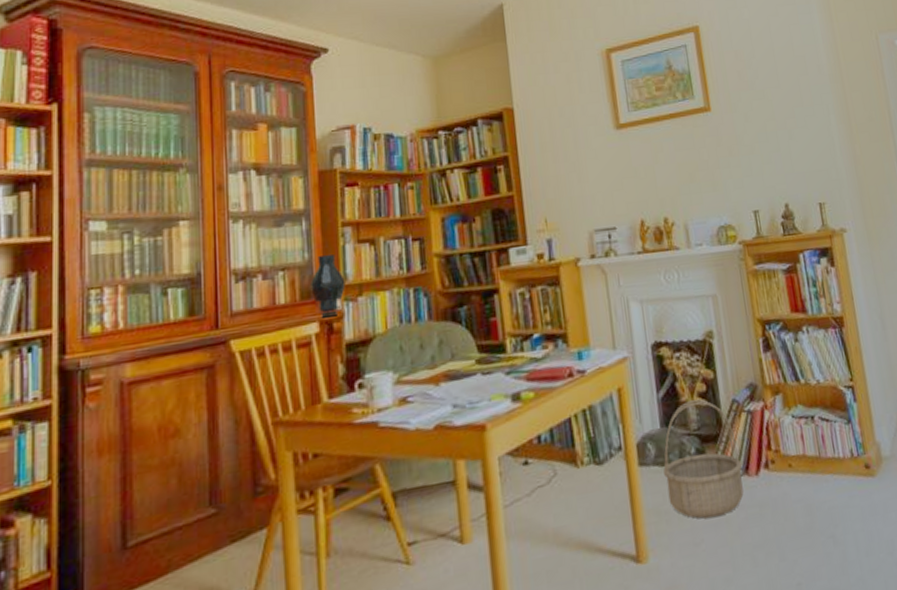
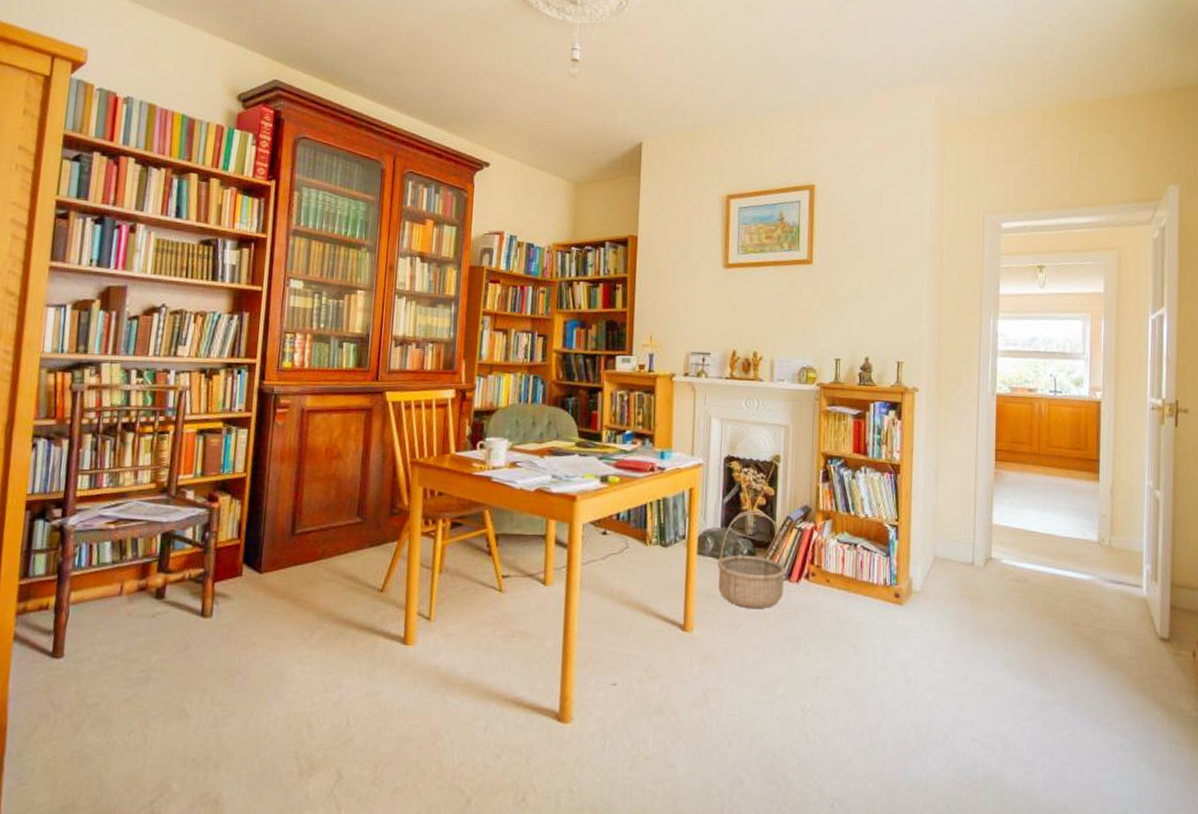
vase: present [309,254,346,318] -> none [451,336,480,387]

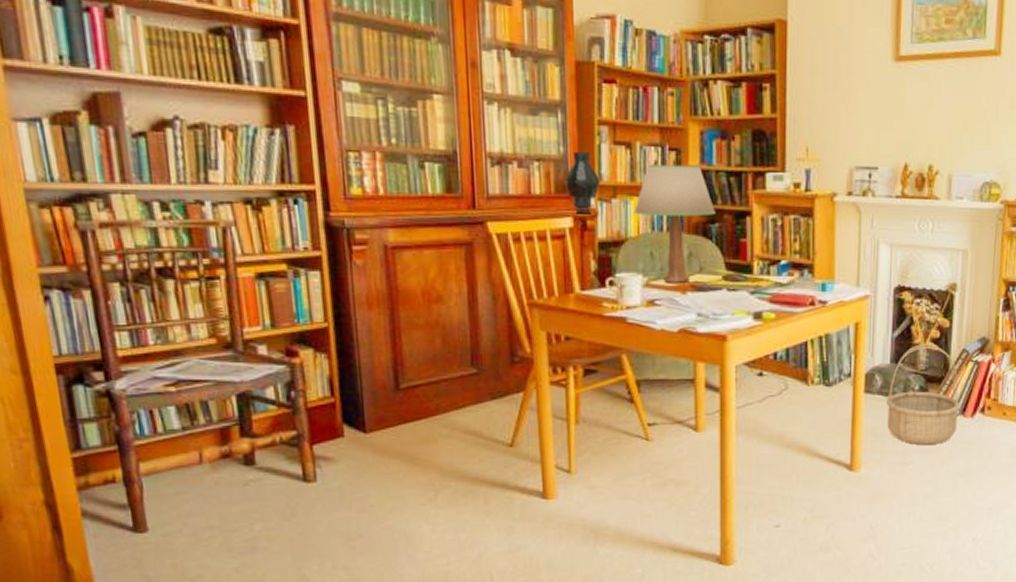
vase: none [451,336,480,387] -> present [564,152,600,214]
table lamp: none [506,343,573,448] -> present [634,158,716,283]

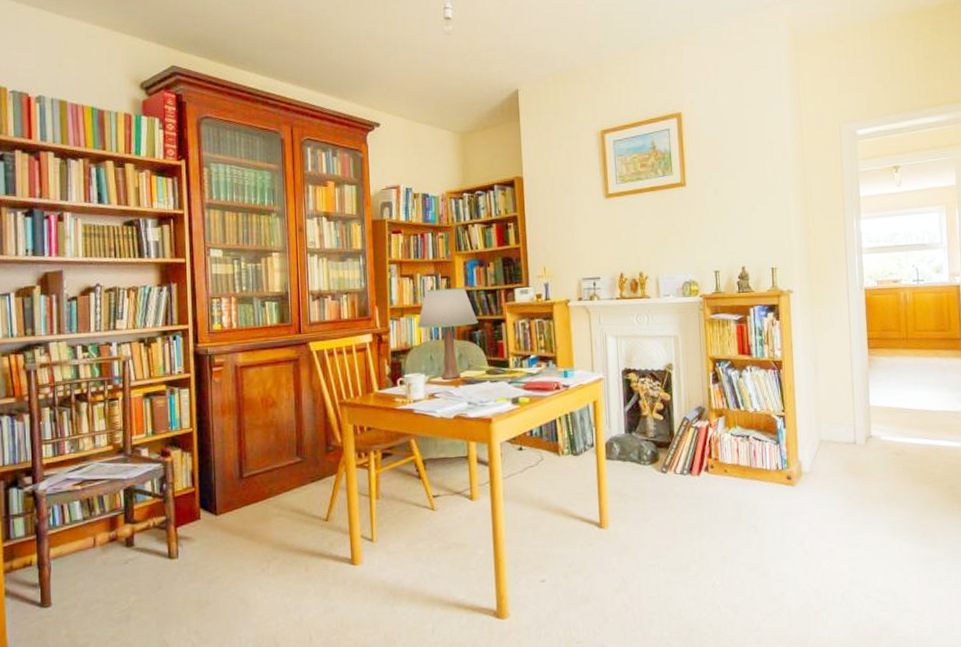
vase: present [564,152,600,214] -> none [365,285,391,331]
basket: present [887,344,961,446] -> none [625,415,687,503]

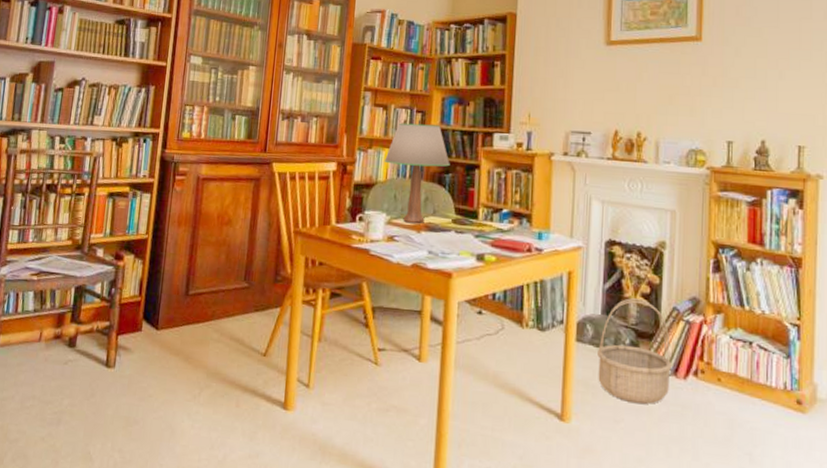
basket: none [625,415,687,503] -> present [597,298,672,405]

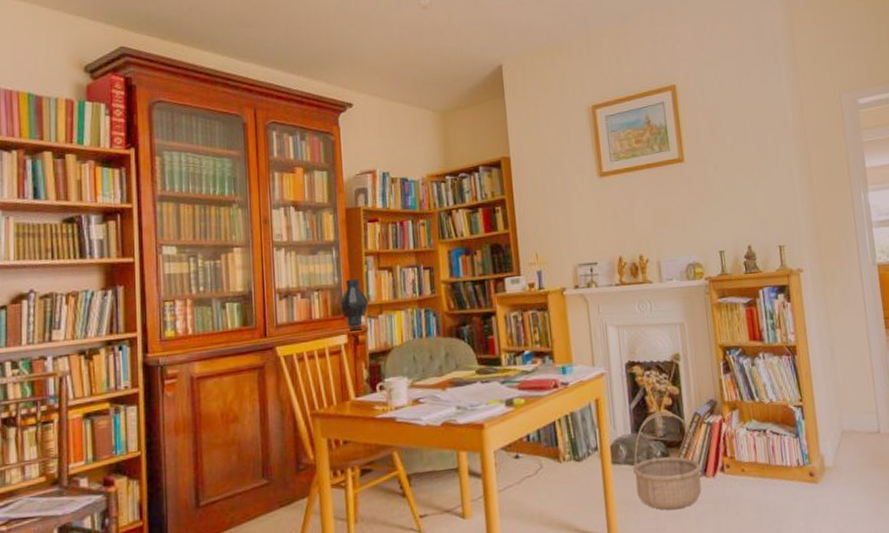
vase: none [333,111,361,161] -> present [339,279,369,331]
table lamp: present [385,119,450,223] -> none [398,275,466,382]

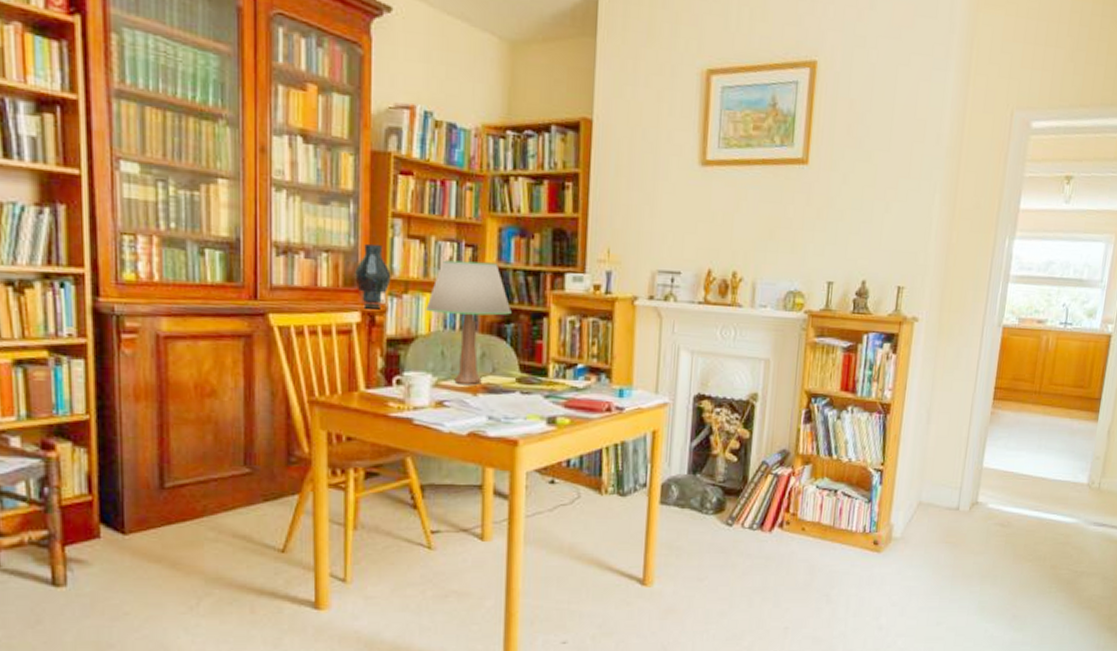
table lamp: none [398,275,466,382] -> present [426,255,512,384]
basket: present [633,411,702,510] -> none [682,455,759,561]

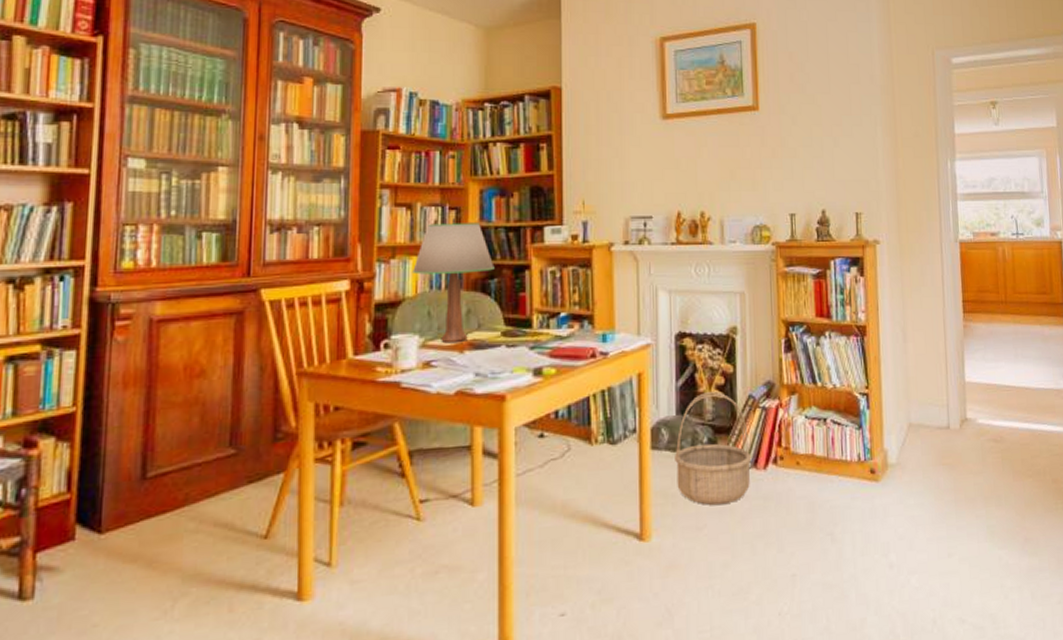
vase: present [353,244,391,310] -> none [343,215,379,276]
basket: none [682,455,759,561] -> present [675,392,752,506]

